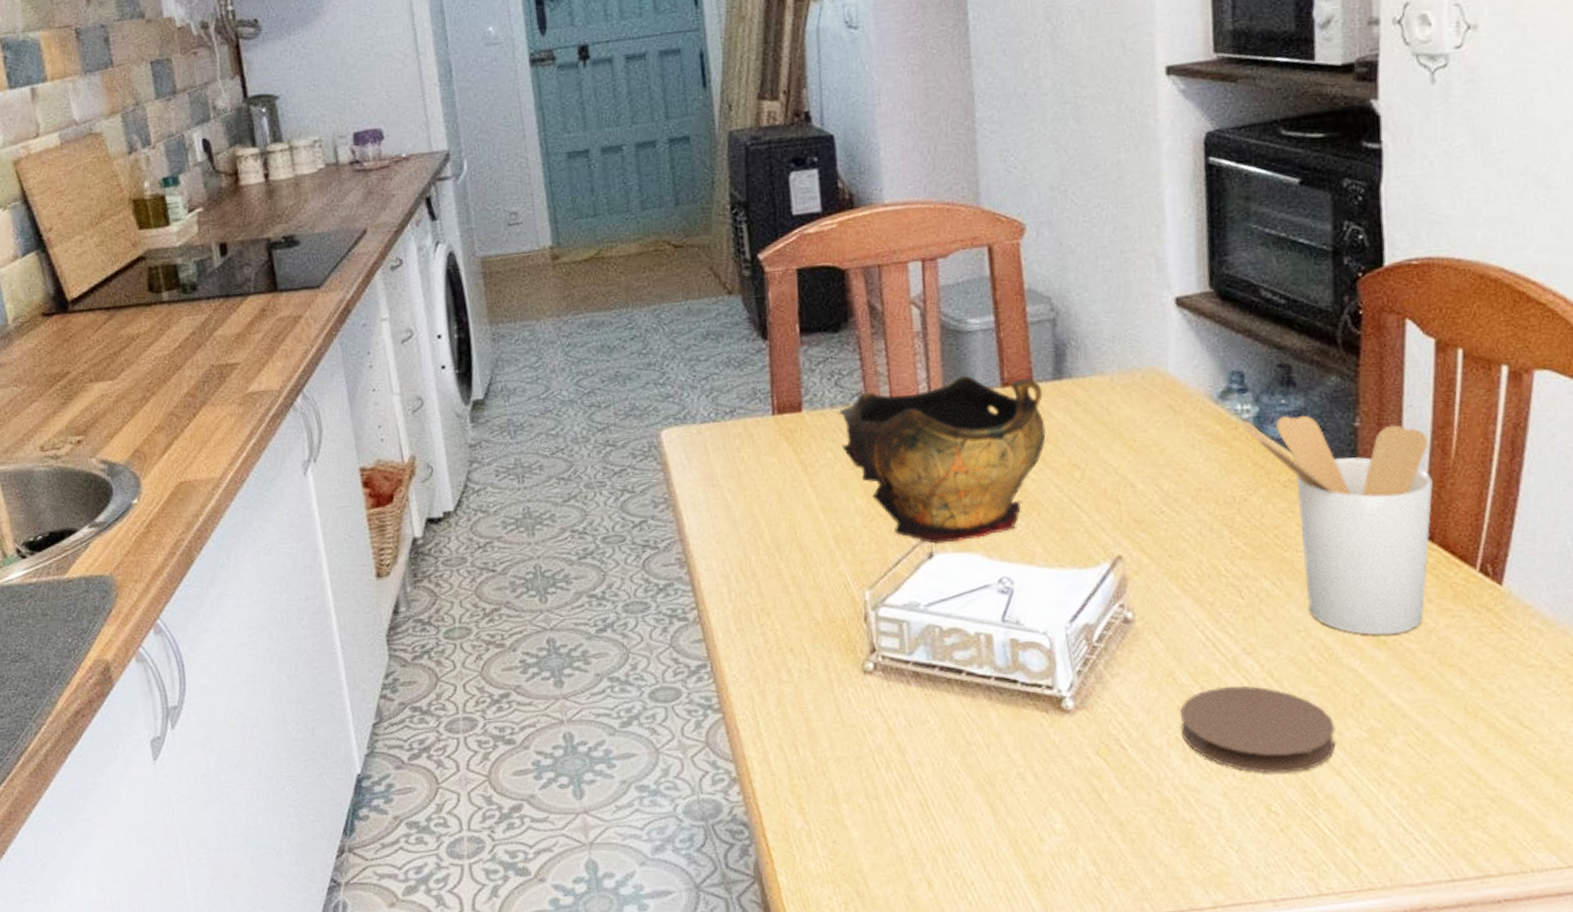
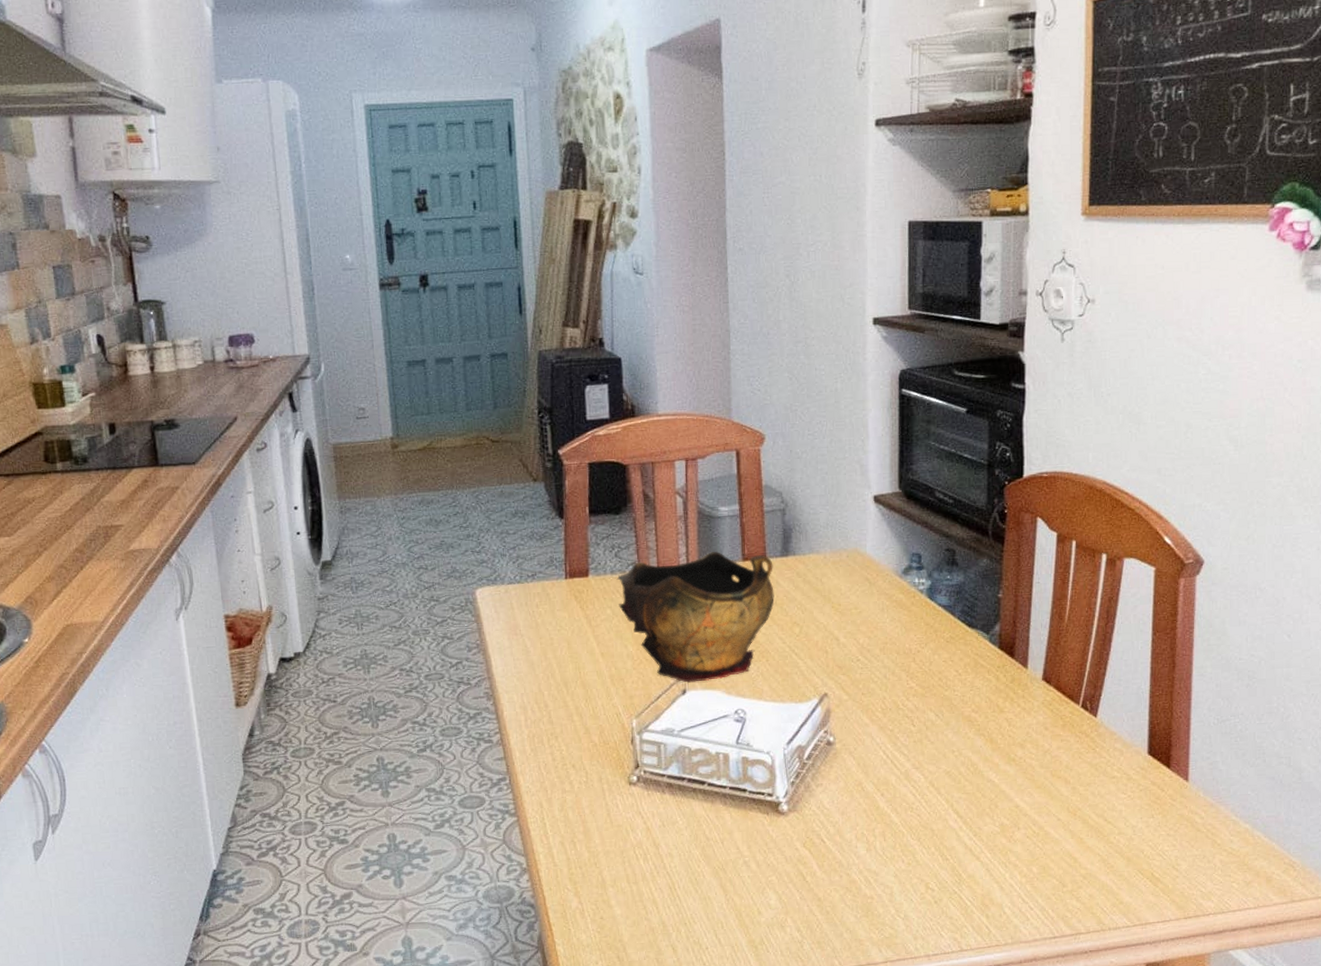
coaster: present [1180,686,1336,774] -> none [866,793,977,859]
utensil holder: present [1241,416,1433,636] -> none [918,588,1052,755]

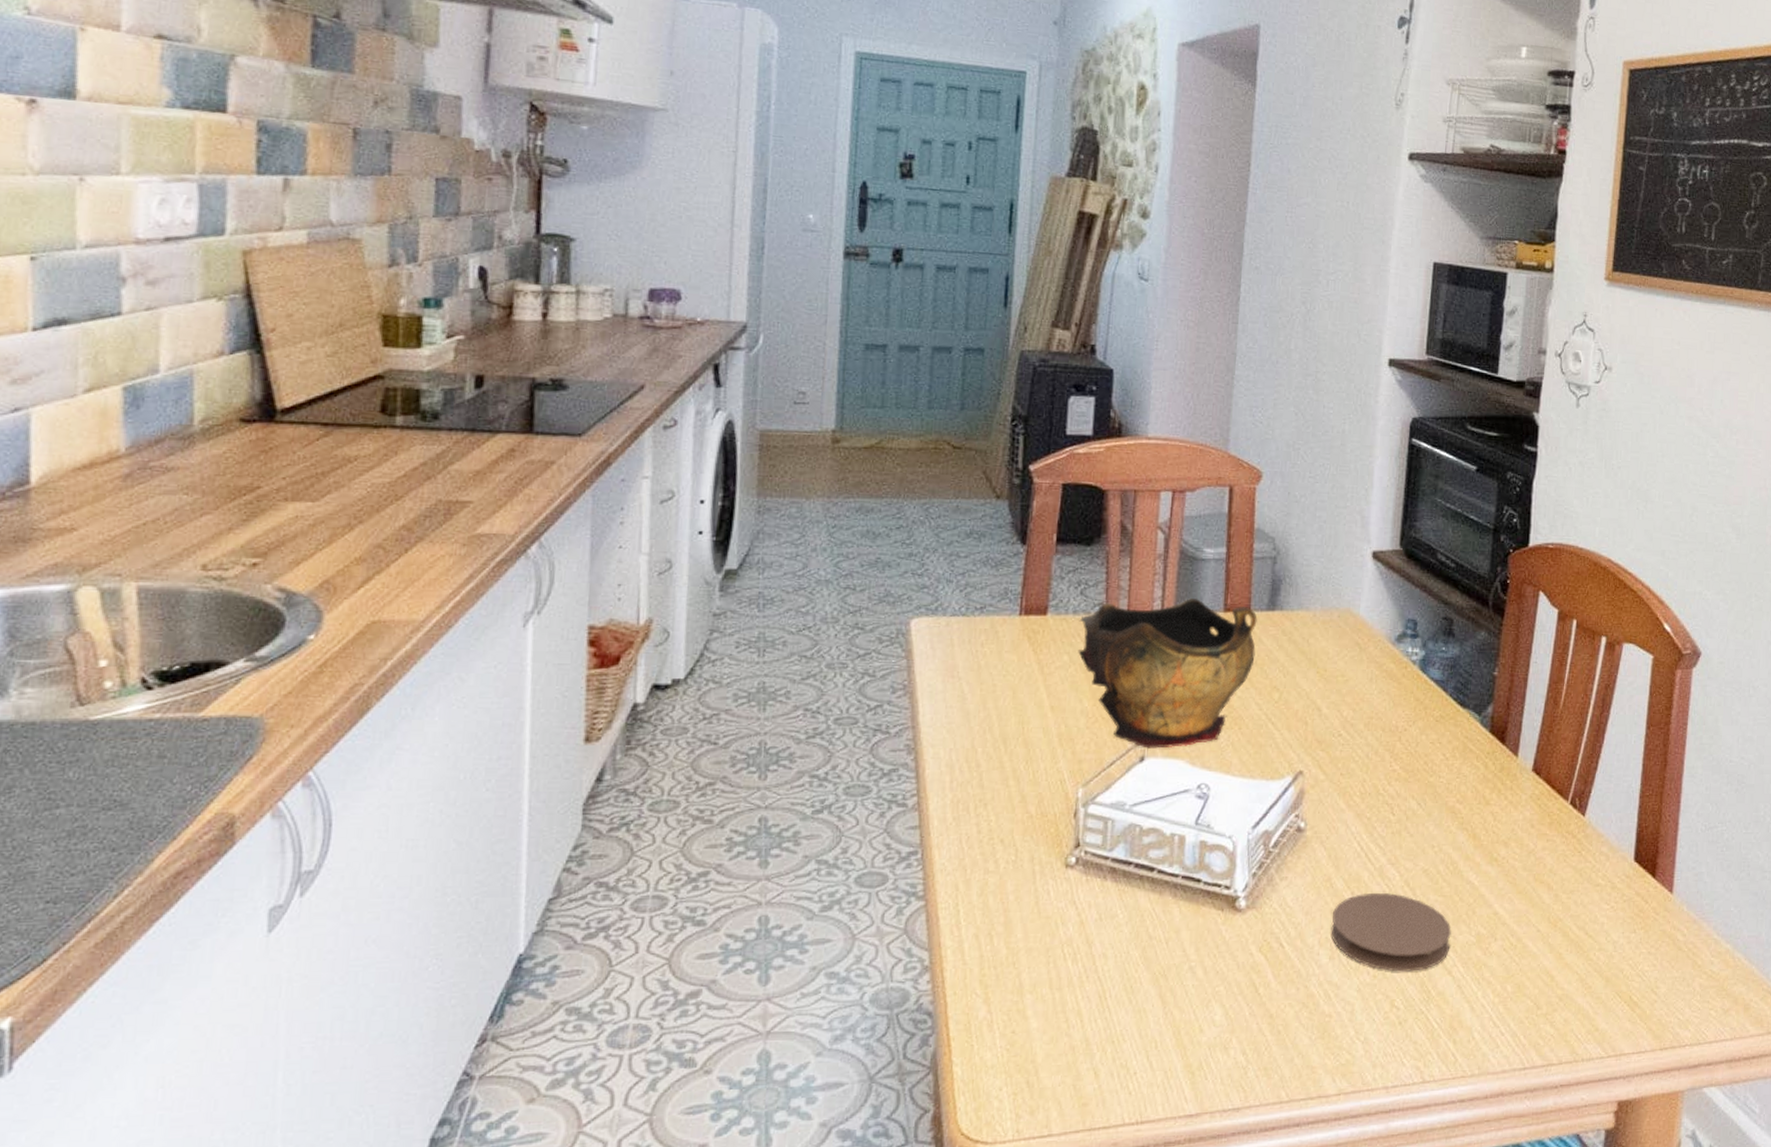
coaster: none [866,793,977,859] -> present [1331,892,1451,972]

